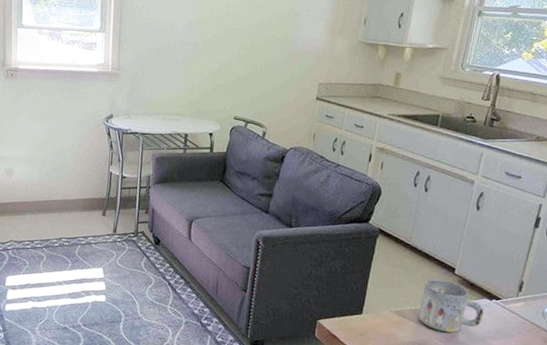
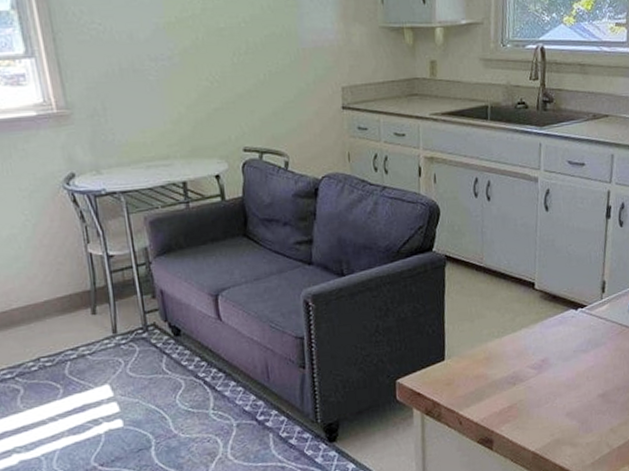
mug: present [419,279,484,333] -> none [505,298,572,358]

